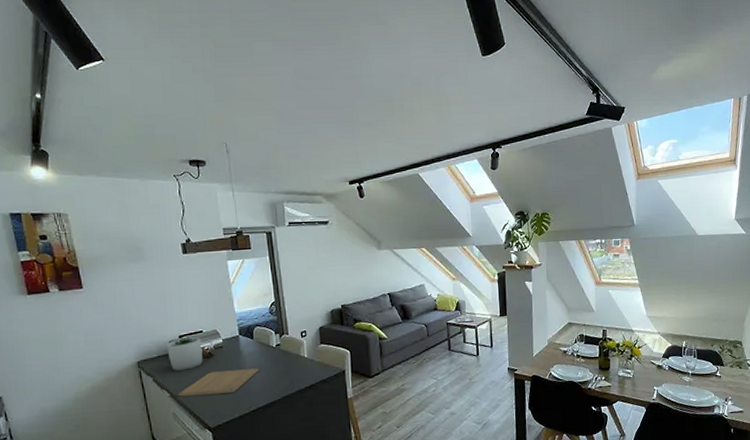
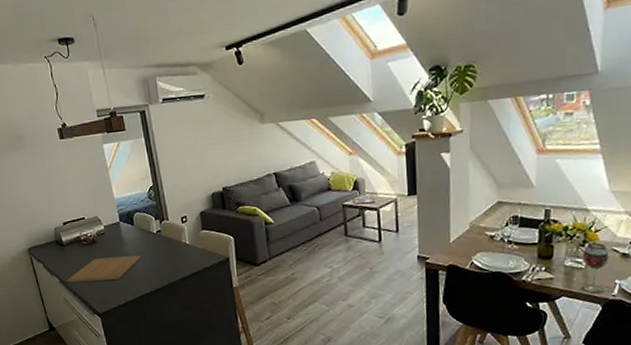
planter: present [167,337,203,371] -> none [53,224,88,258]
wineglass: none [630,357,649,398] -> present [582,242,609,293]

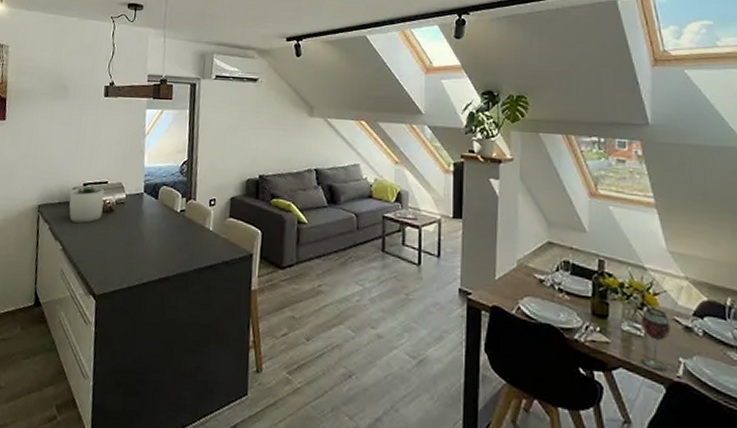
planter: none [53,224,88,258] -> present [69,186,105,223]
chopping board: present [65,255,142,283] -> none [67,229,159,259]

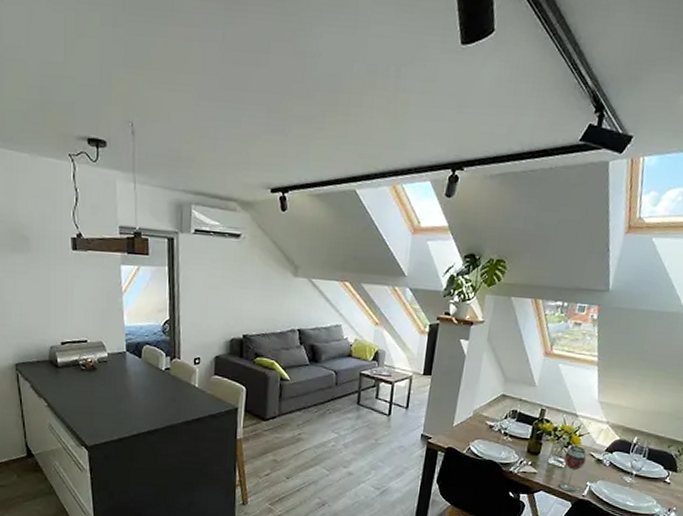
planter: present [69,186,105,223] -> none [48,345,85,381]

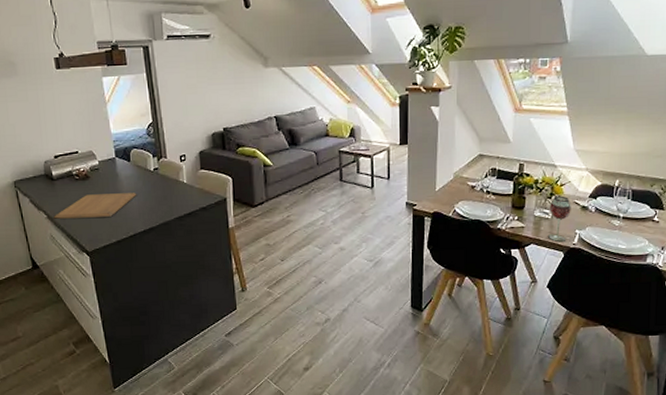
chopping board: none [53,387,145,414] -> present [52,193,137,219]

